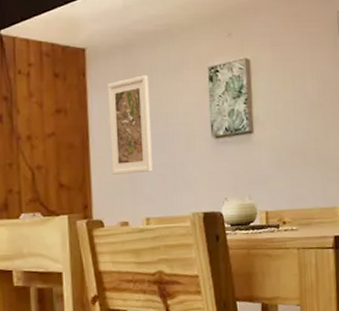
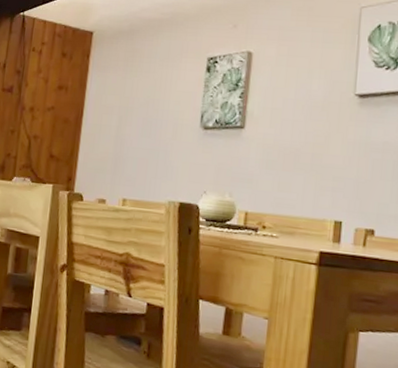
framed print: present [107,75,153,175] -> none [98,61,147,155]

